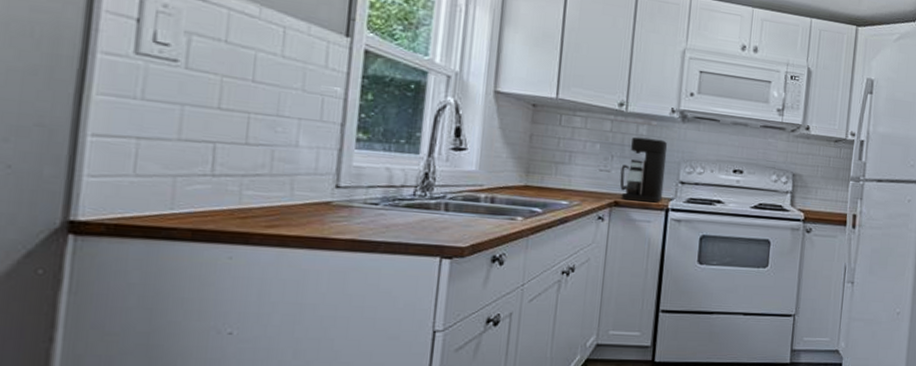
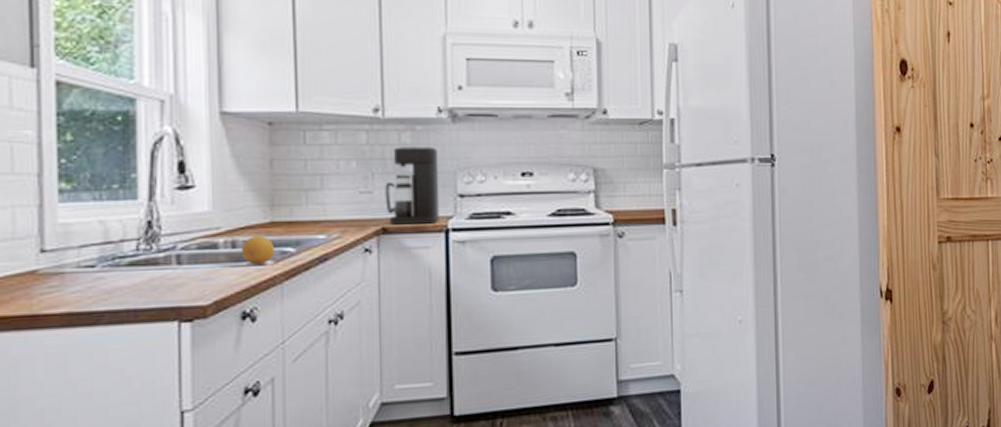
fruit: none [497,195,526,219] -> present [241,235,275,265]

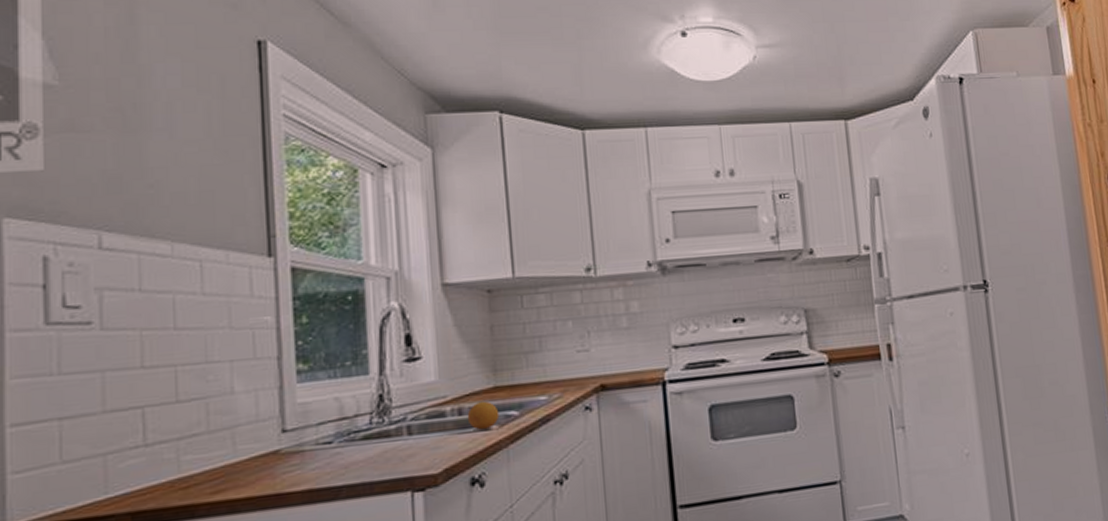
coffee maker: present [385,147,440,225] -> none [601,301,656,381]

